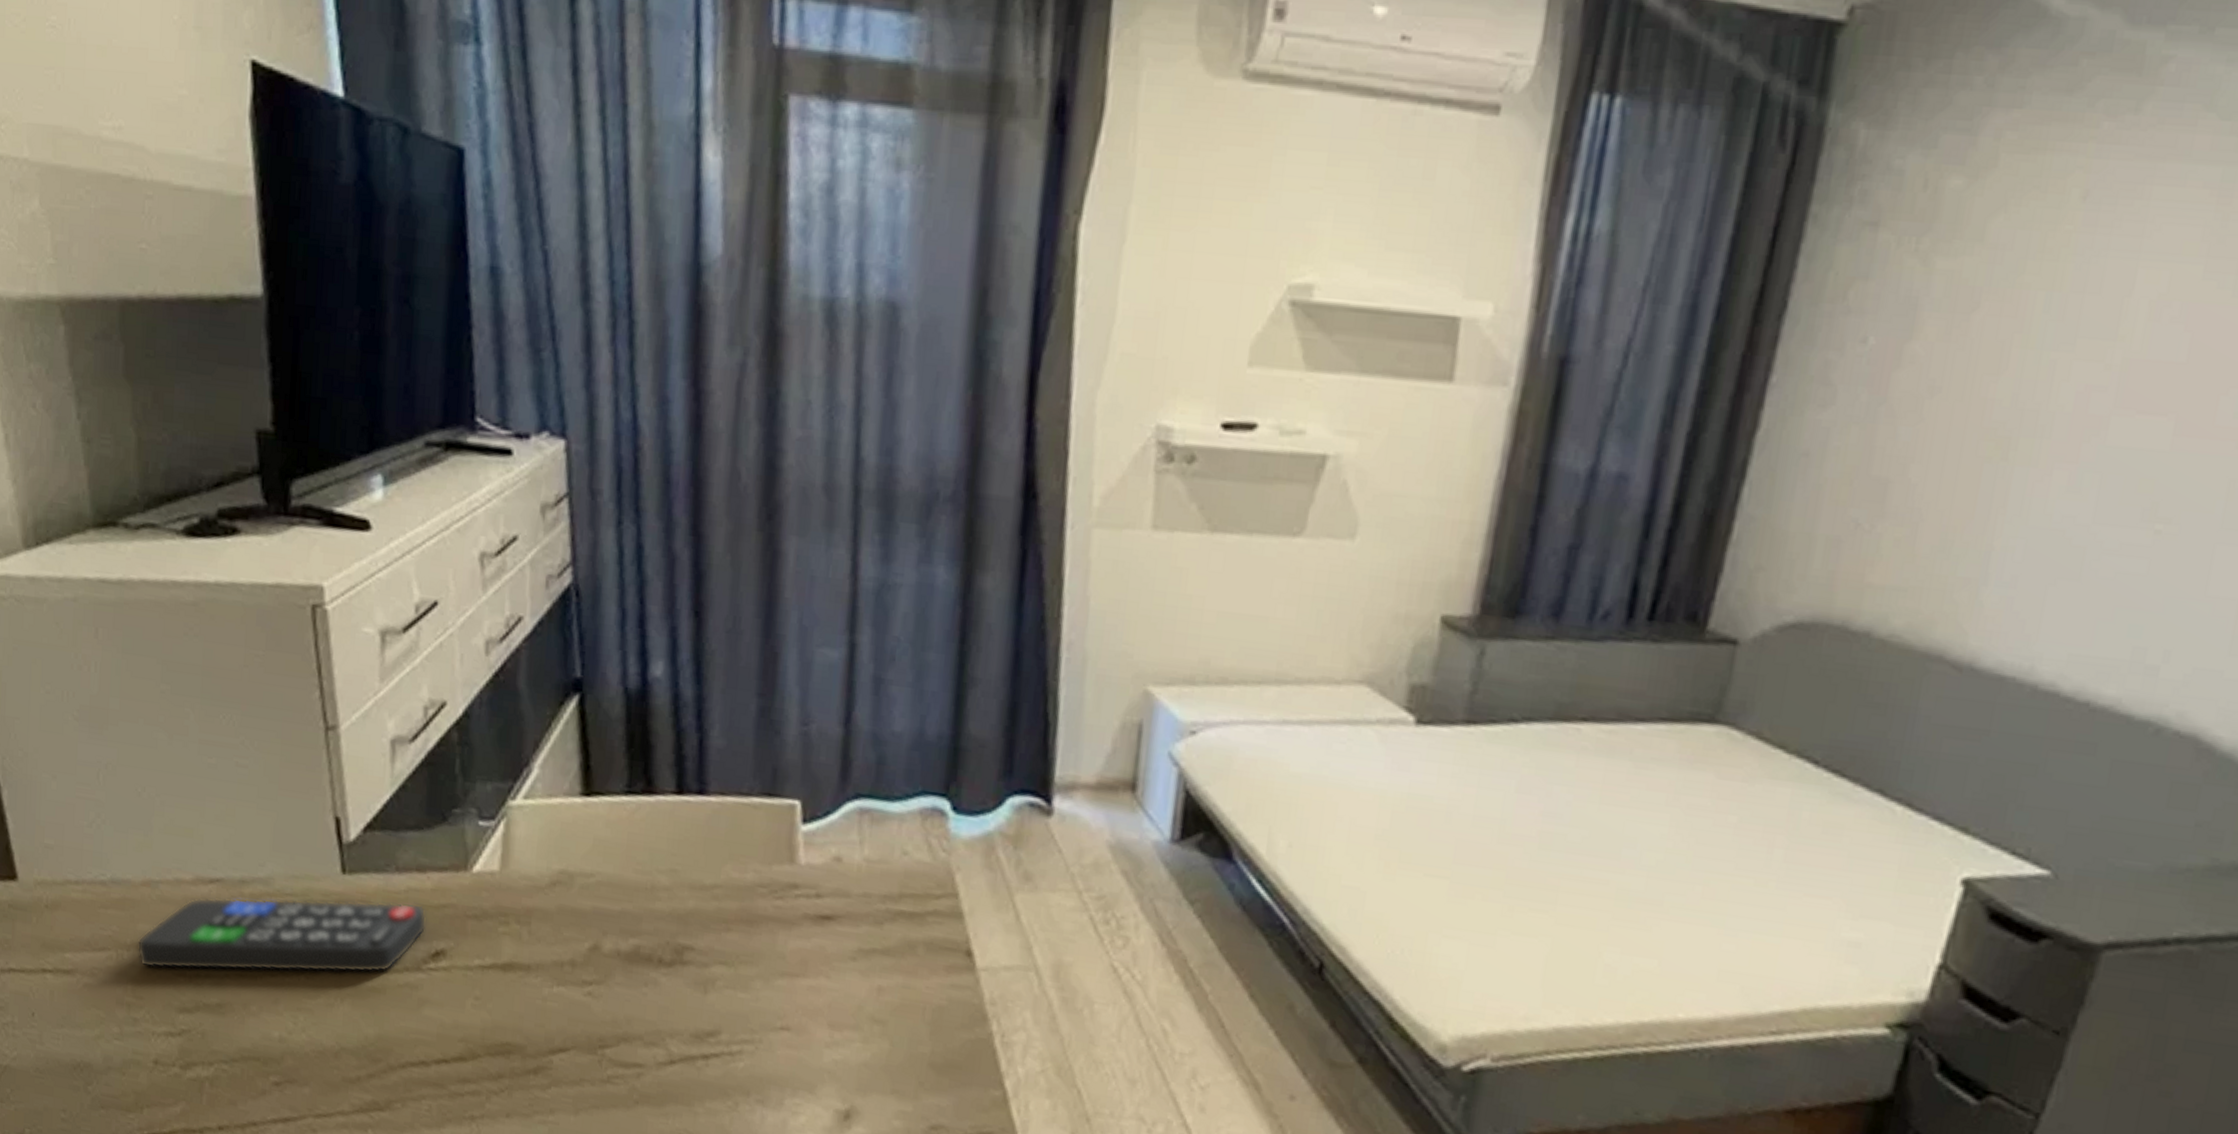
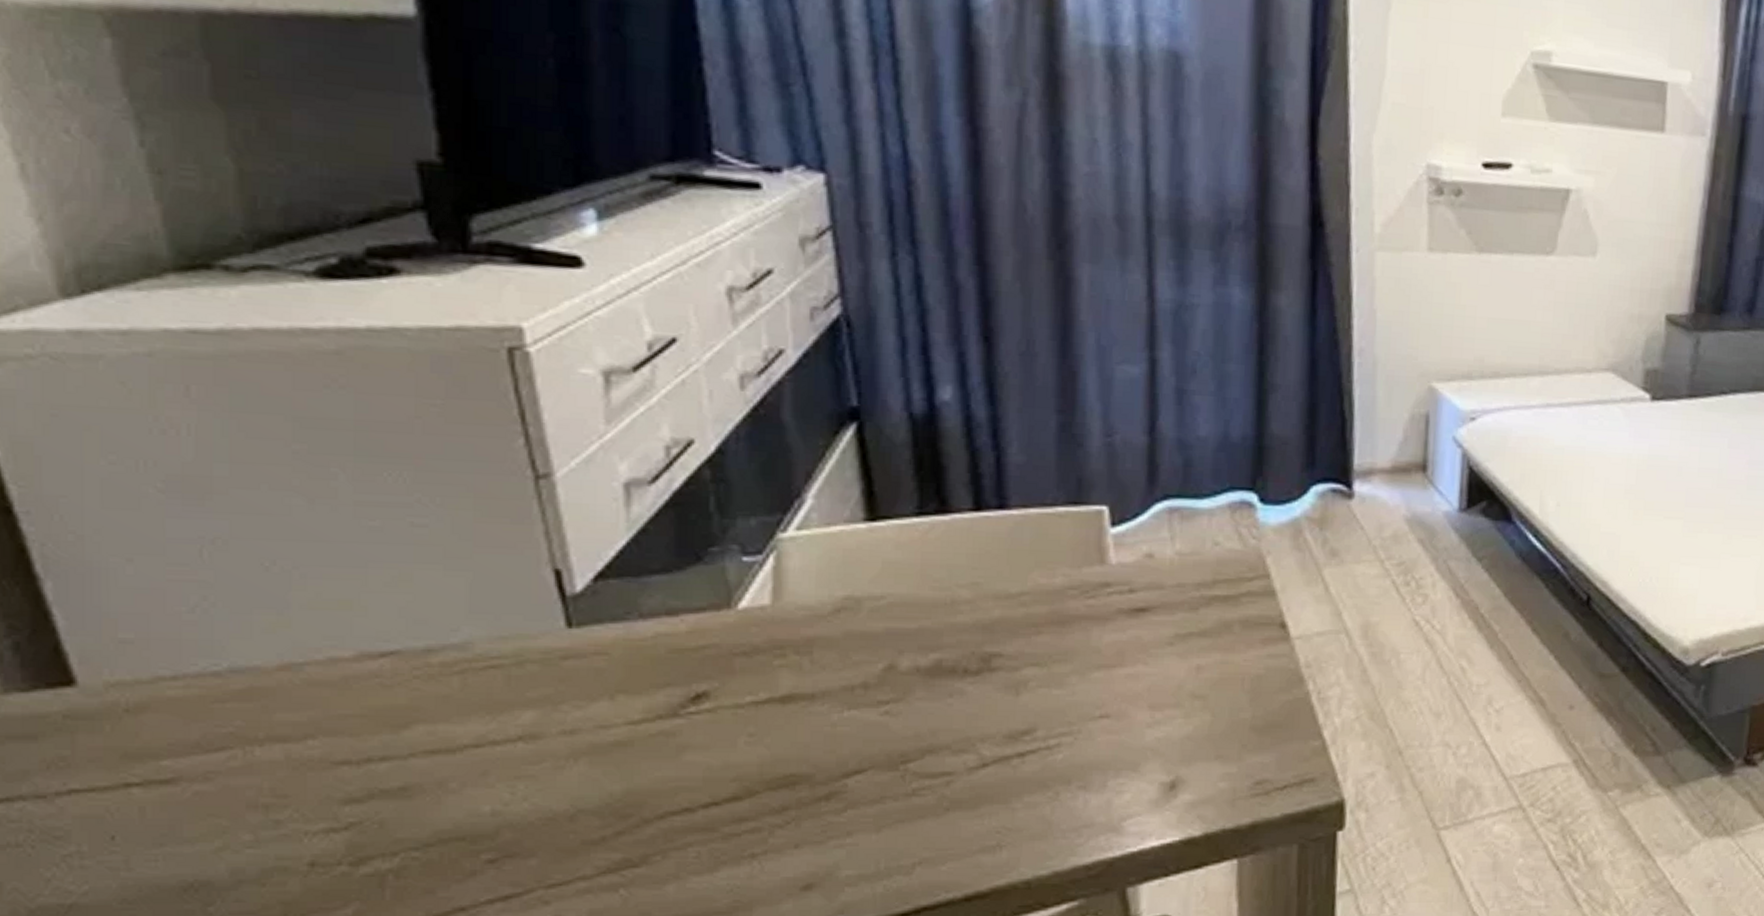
remote control: present [137,897,427,973] -> none [274,648,683,762]

